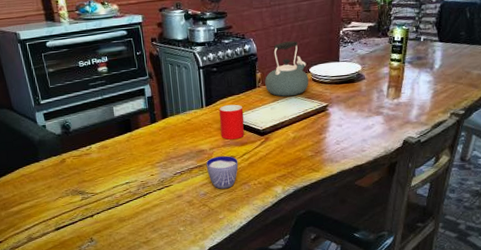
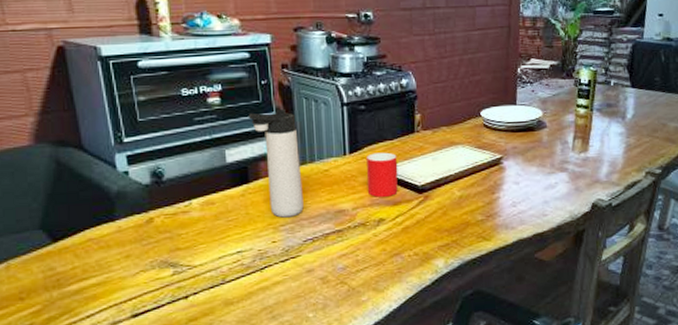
thermos bottle: none [129,74,173,157] -> present [249,110,304,218]
cup: present [206,155,239,189] -> none [346,217,389,262]
kettle: present [265,41,309,97] -> none [425,77,480,145]

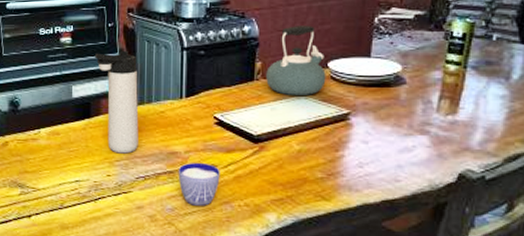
cup: none [346,217,389,262] -> present [178,162,220,206]
cup: present [366,152,398,197] -> none [201,98,234,143]
kettle: none [425,77,480,145] -> present [266,26,326,95]

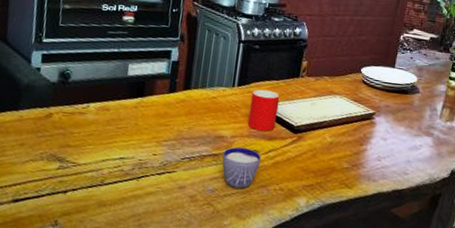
thermos bottle: present [95,51,139,154] -> none [155,36,197,135]
cup: none [201,98,234,143] -> present [247,89,280,131]
kettle: present [266,26,326,95] -> none [309,33,359,95]

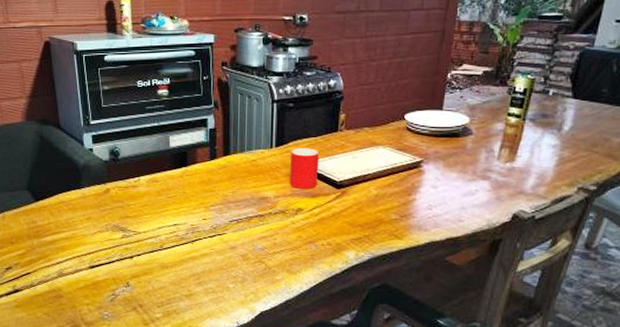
cup: present [222,147,261,189] -> none [268,206,306,246]

